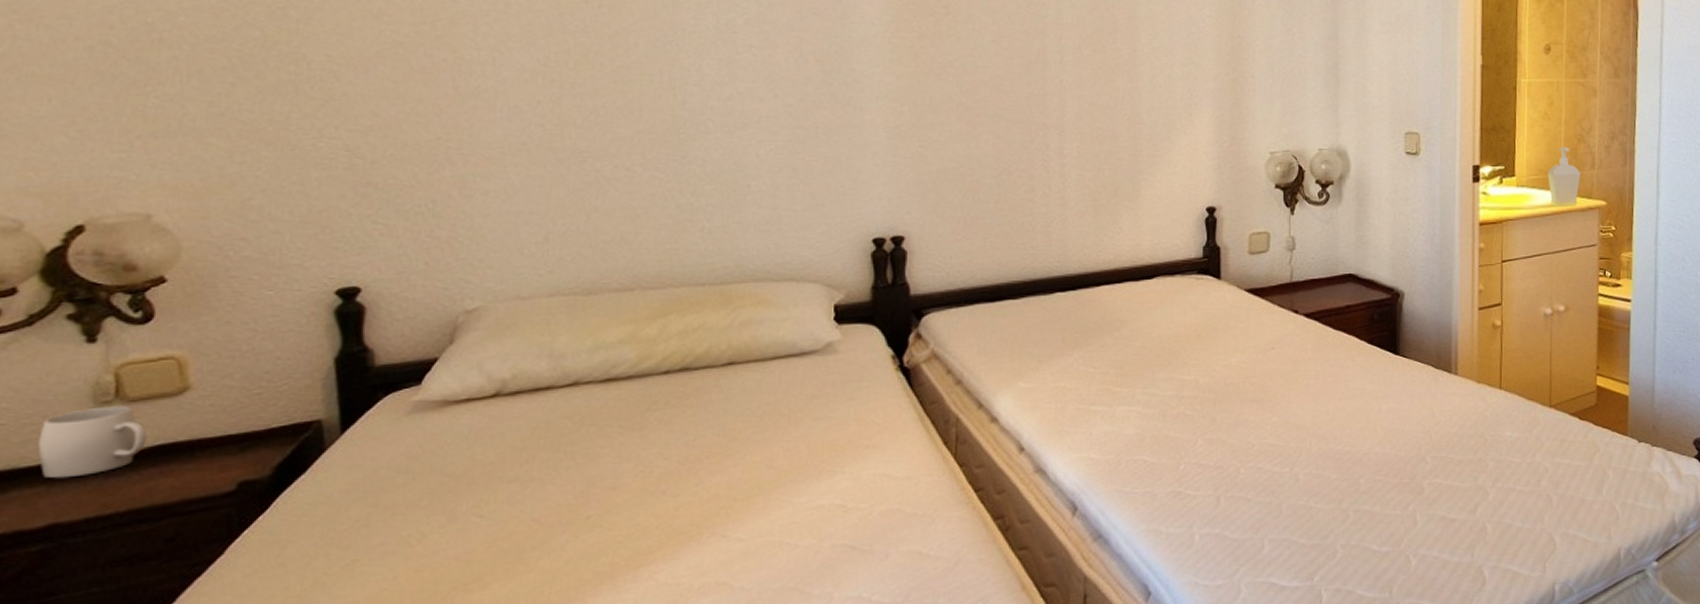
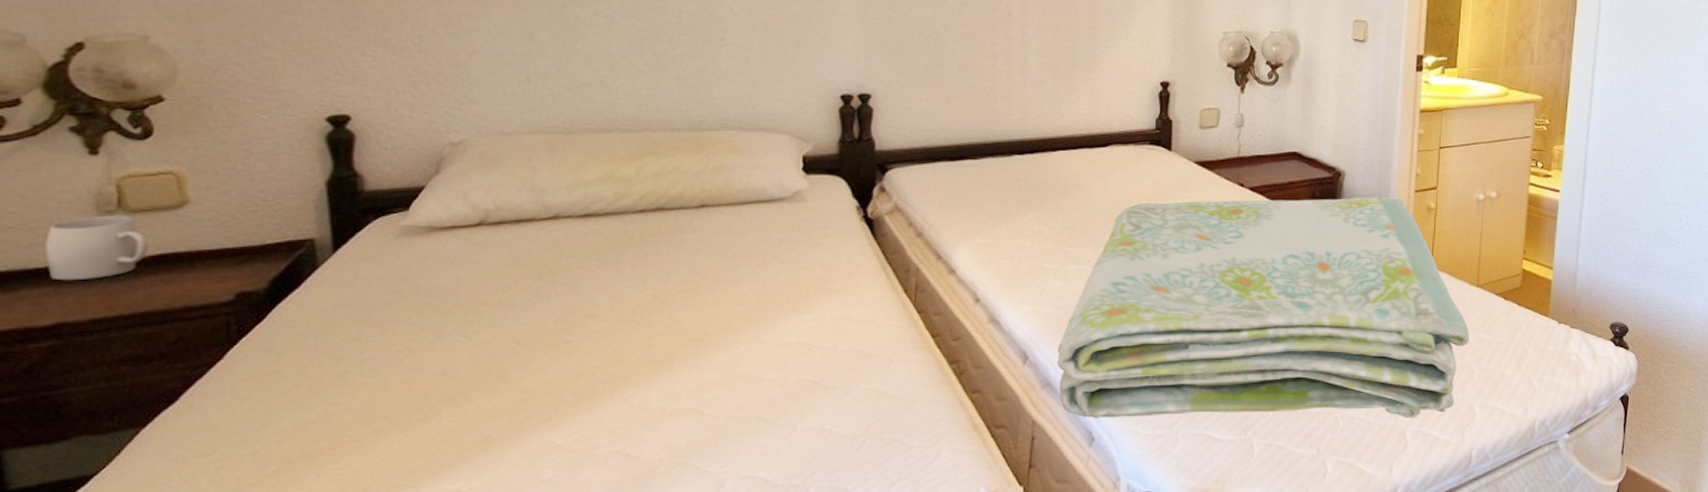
towel: none [1108,317,1546,571] -> present [1057,197,1470,418]
soap bottle: present [1547,146,1581,208] -> none [1487,41,1520,100]

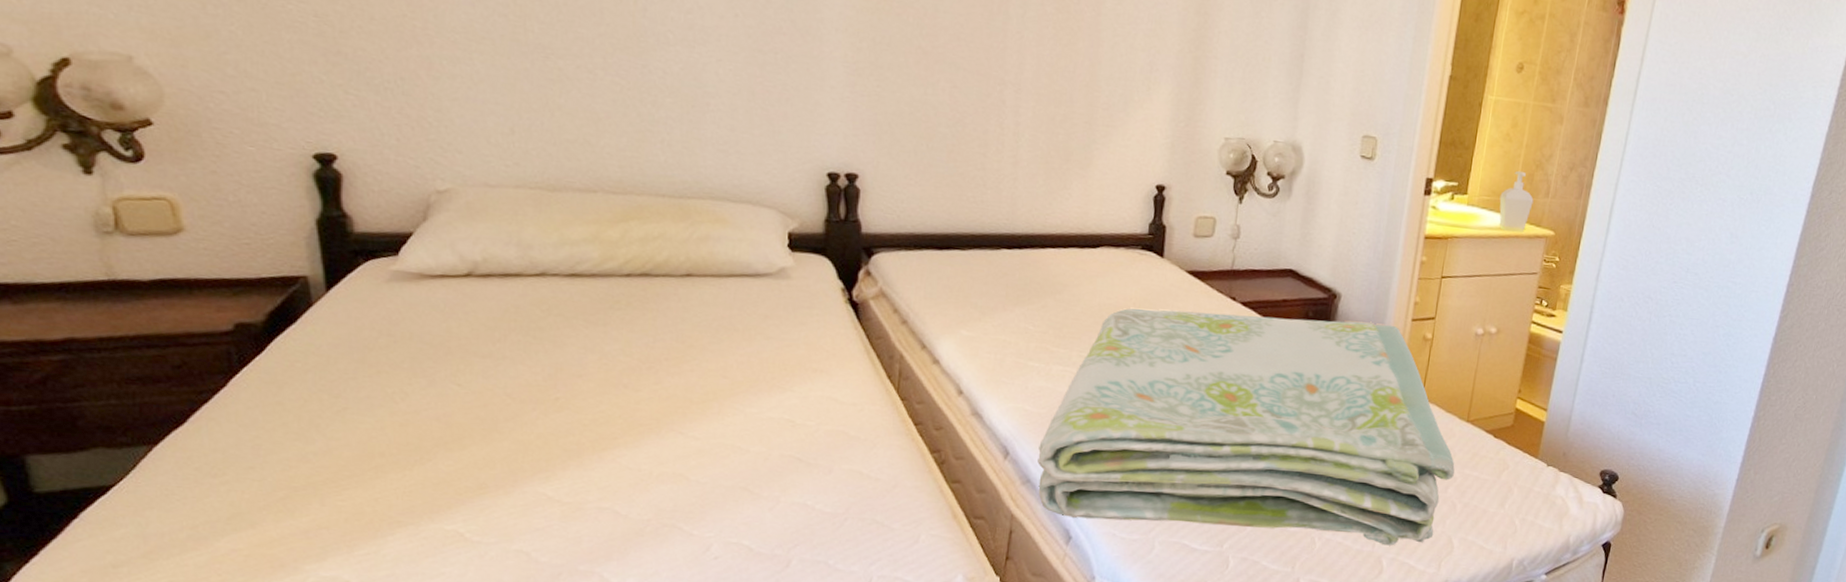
mug: present [45,215,149,281] -> none [48,236,148,299]
soap bottle: none [1487,41,1520,100] -> present [1499,170,1534,234]

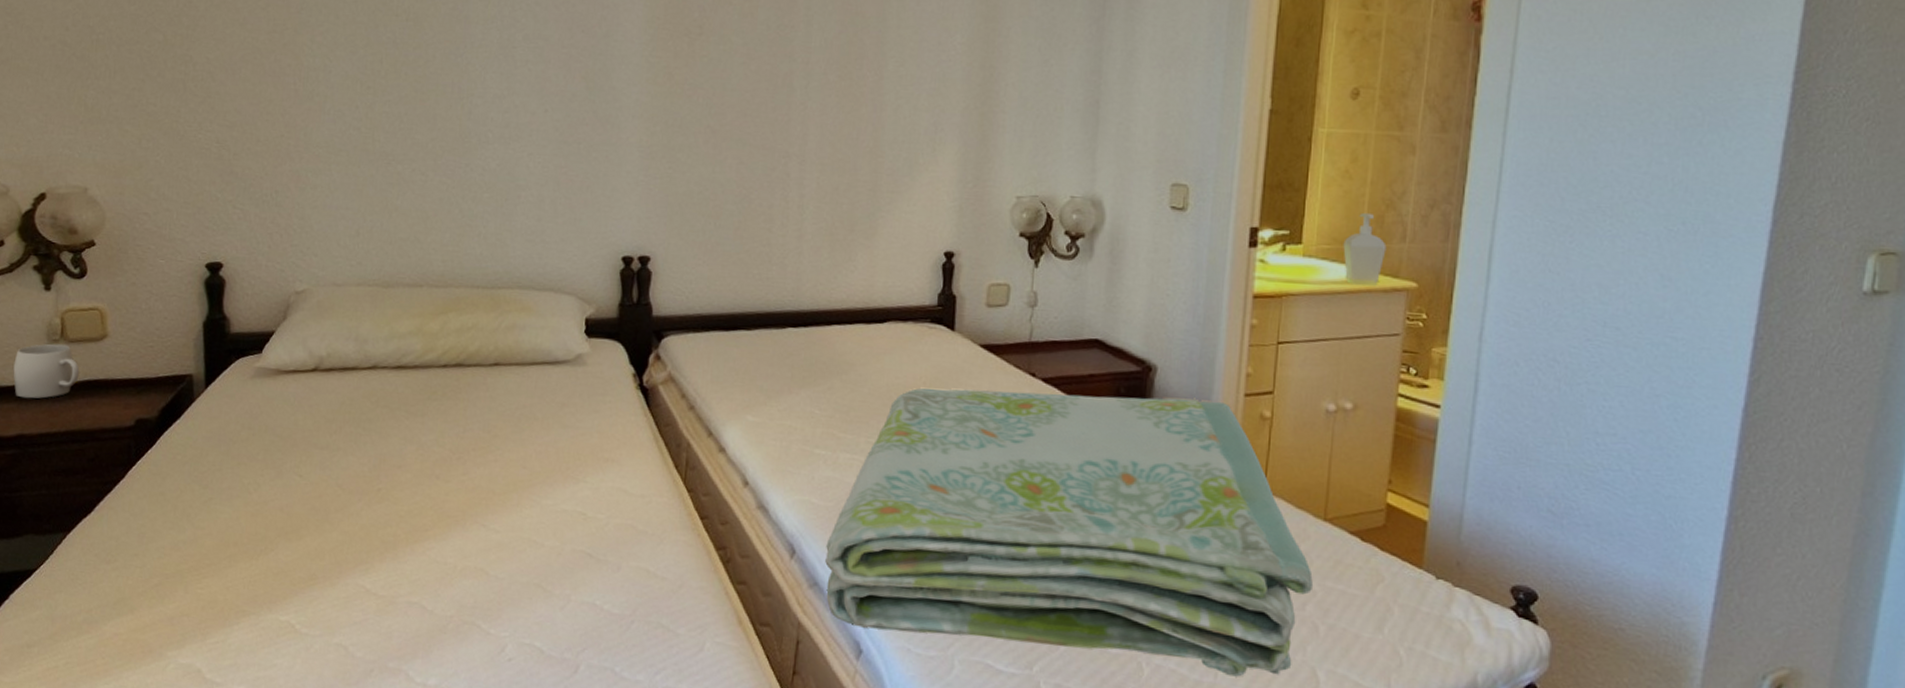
mug: none [48,236,148,299] -> present [13,343,80,399]

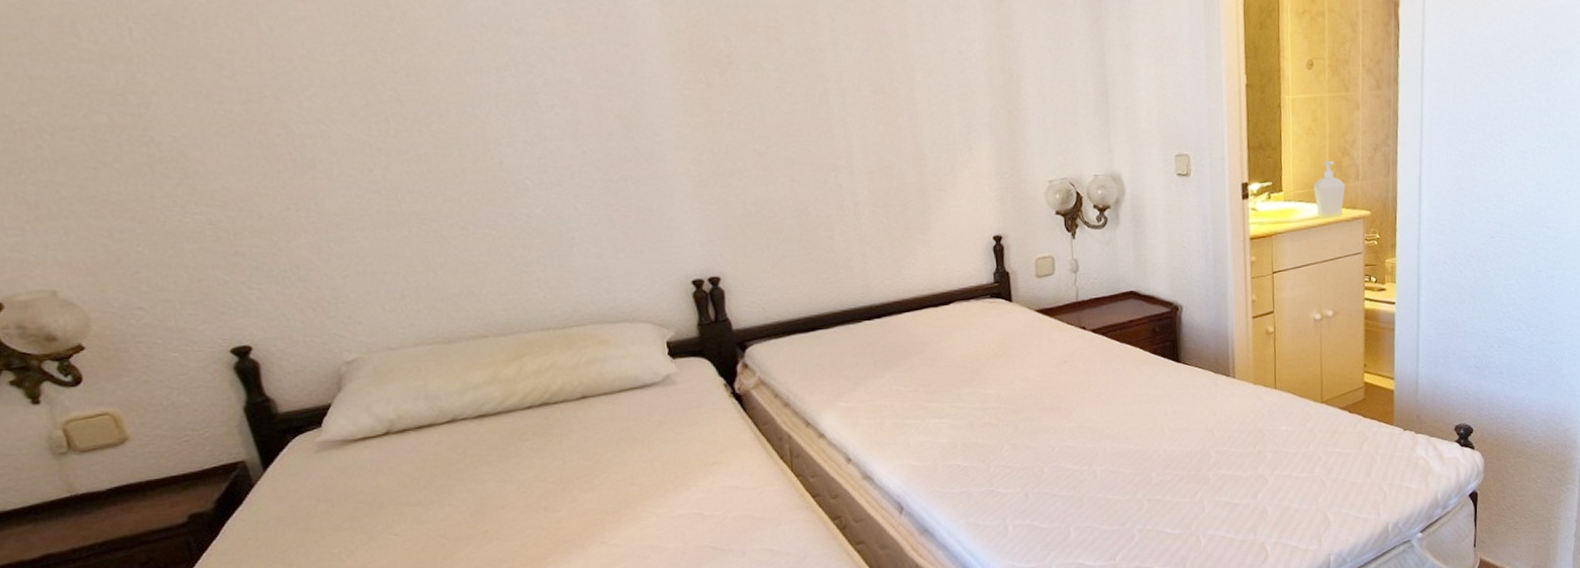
mug: present [13,343,80,399] -> none [14,455,104,519]
towel: present [825,388,1314,677] -> none [929,325,1319,558]

